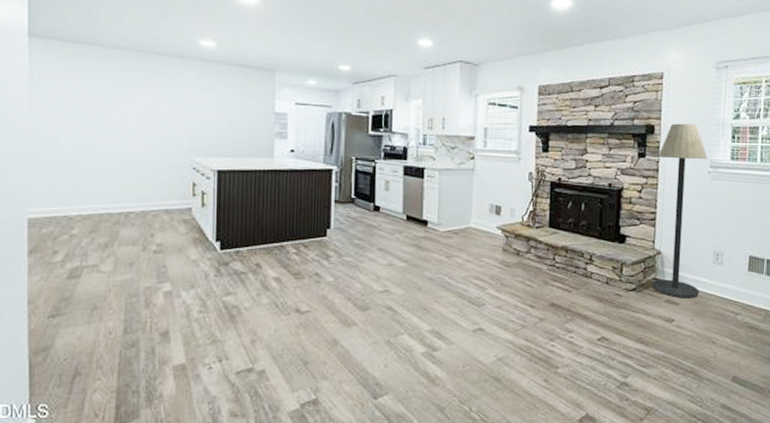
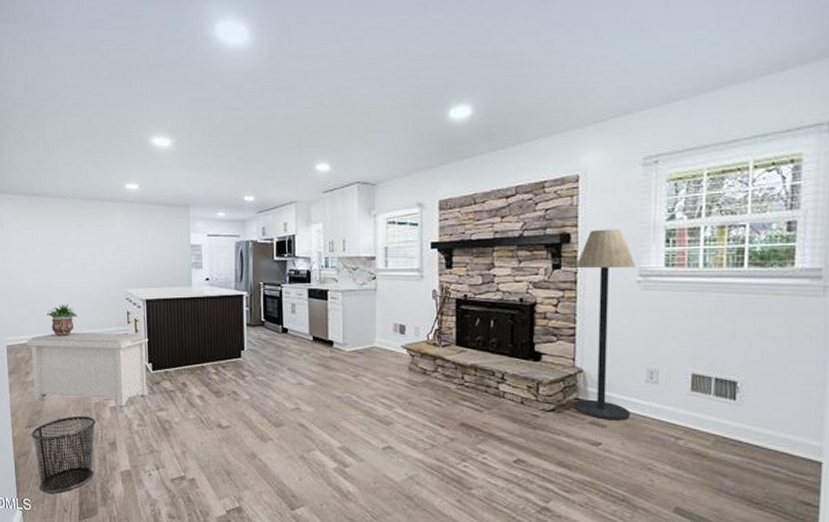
waste bin: none [55,302,145,396] -> present [31,415,97,494]
bench: none [56,204,218,291] -> present [26,332,149,407]
potted plant: none [86,170,128,208] -> present [46,303,77,336]

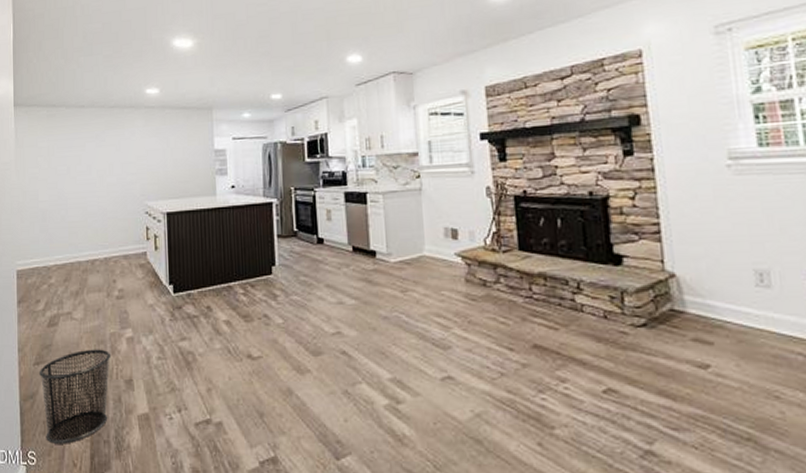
bench: present [26,332,149,407] -> none [38,251,169,337]
potted plant: present [46,303,77,336] -> none [60,220,93,257]
floor lamp: present [574,229,636,421] -> none [650,106,742,336]

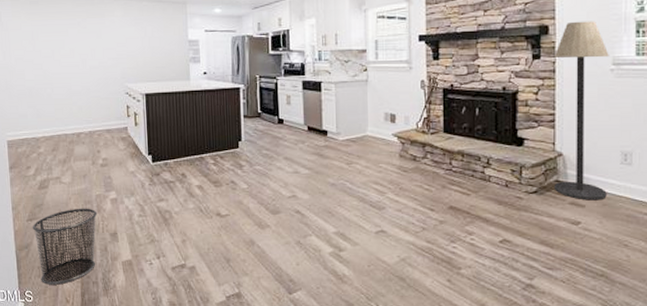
floor lamp: none [650,106,742,336] -> present [553,21,609,201]

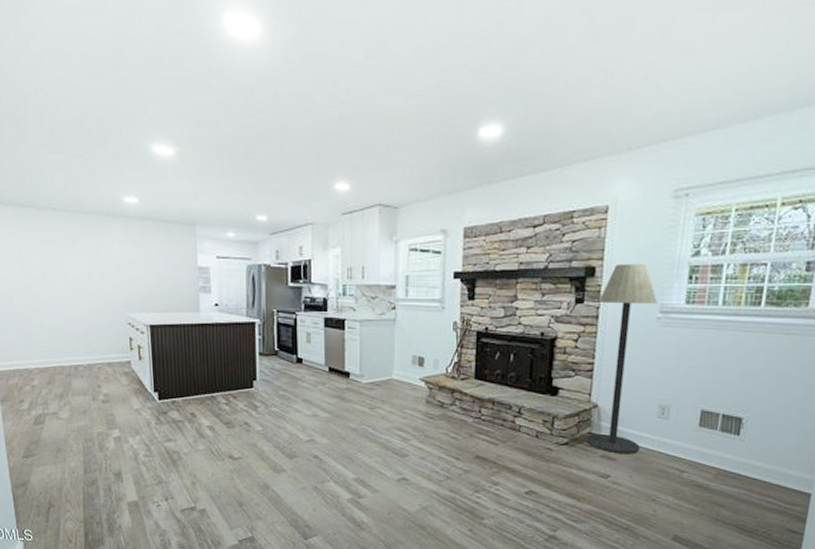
waste bin: present [33,208,98,285] -> none [29,446,100,524]

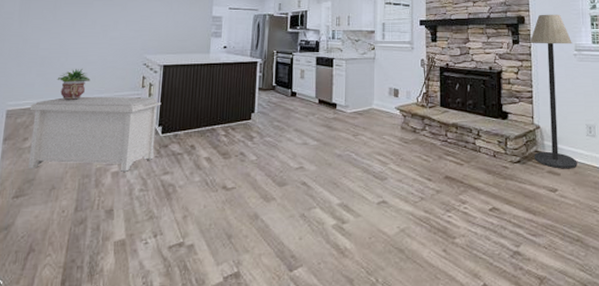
bench: none [18,358,154,437] -> present [27,96,162,172]
potted plant: none [39,327,75,362] -> present [57,68,91,100]

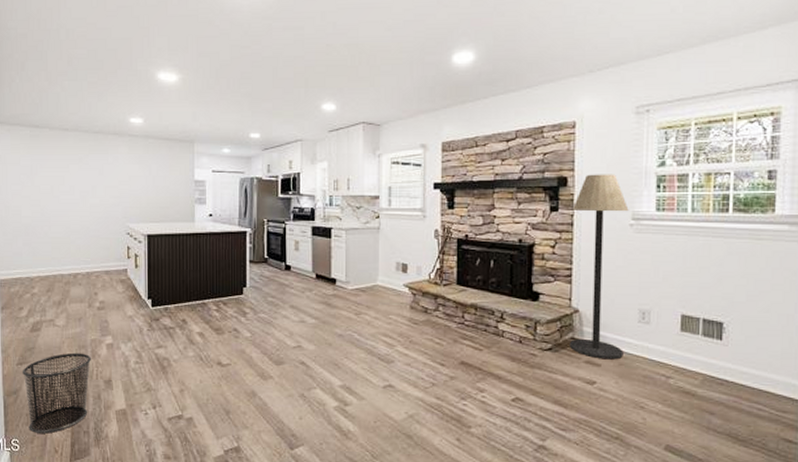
waste bin: none [16,182,95,272] -> present [23,352,92,434]
bench: present [27,96,162,172] -> none [21,266,149,344]
potted plant: present [57,68,91,100] -> none [43,237,76,270]

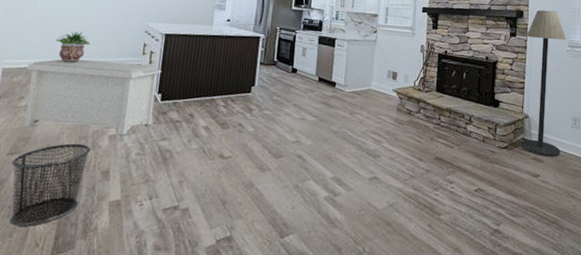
bench: none [21,266,149,344] -> present [23,59,162,136]
potted plant: none [43,237,76,270] -> present [55,31,90,62]

